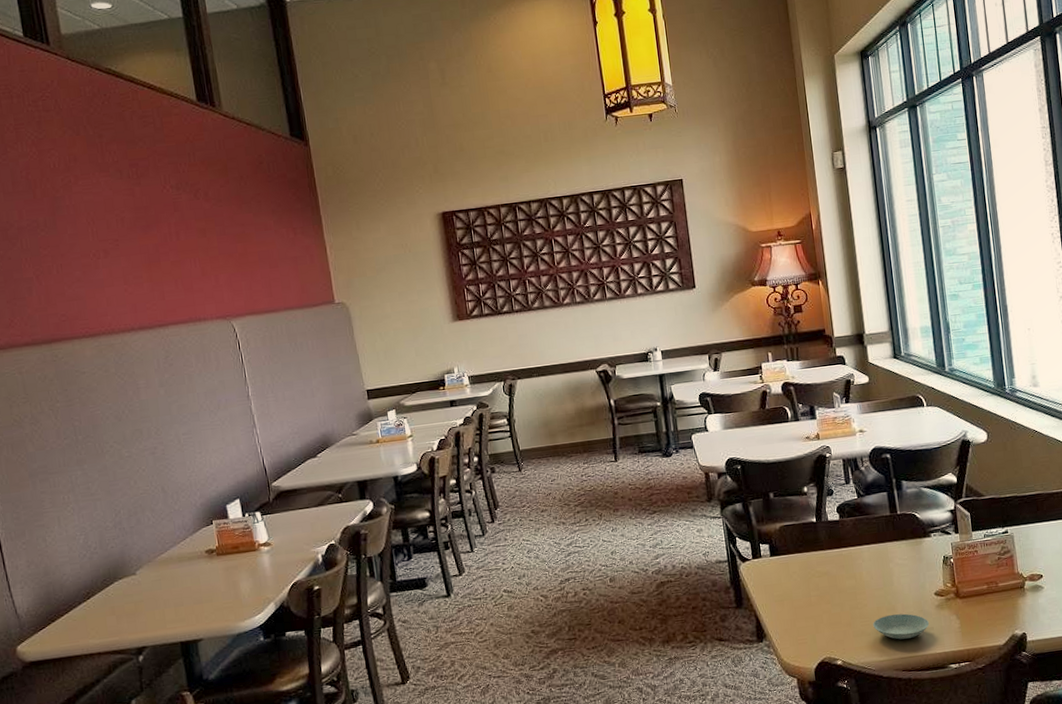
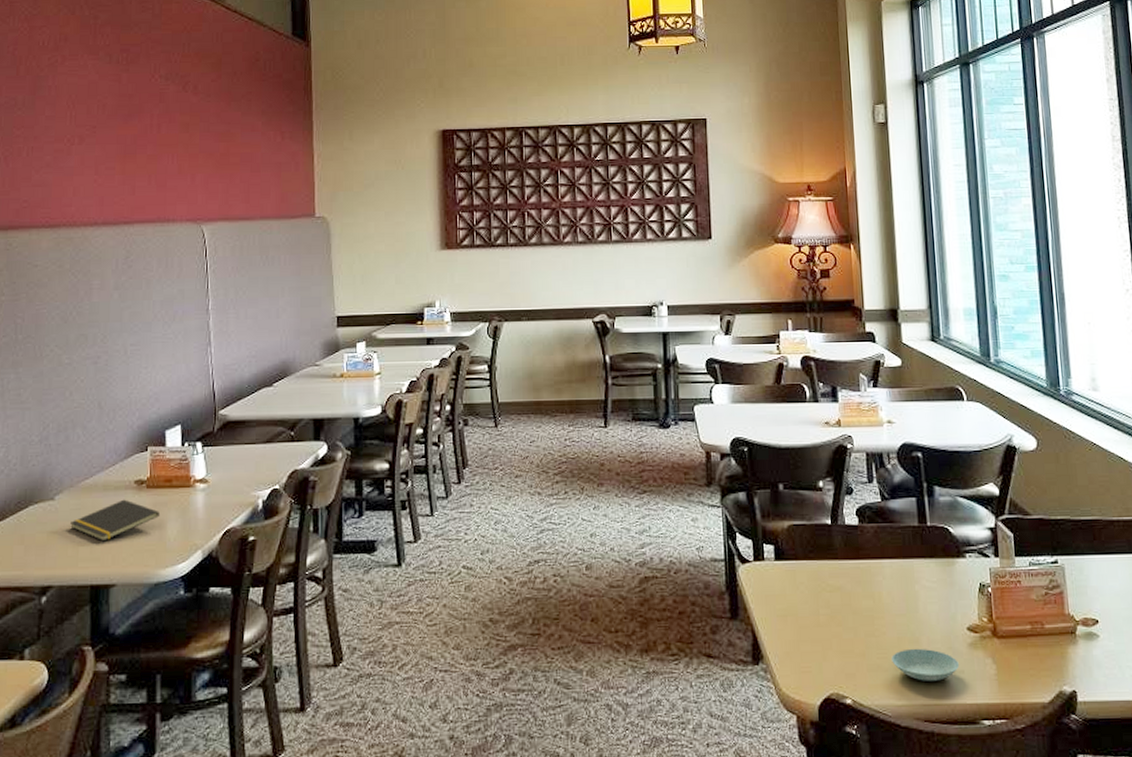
notepad: none [154,567,233,605] -> present [70,499,161,542]

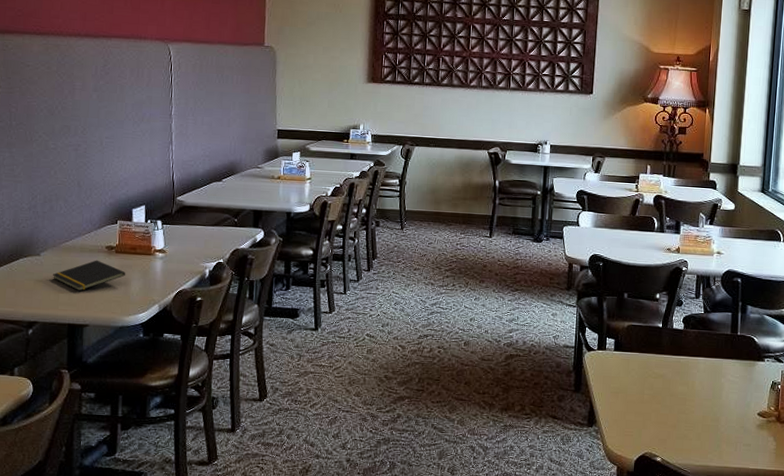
saucer: present [891,648,960,681] -> none [696,425,748,450]

